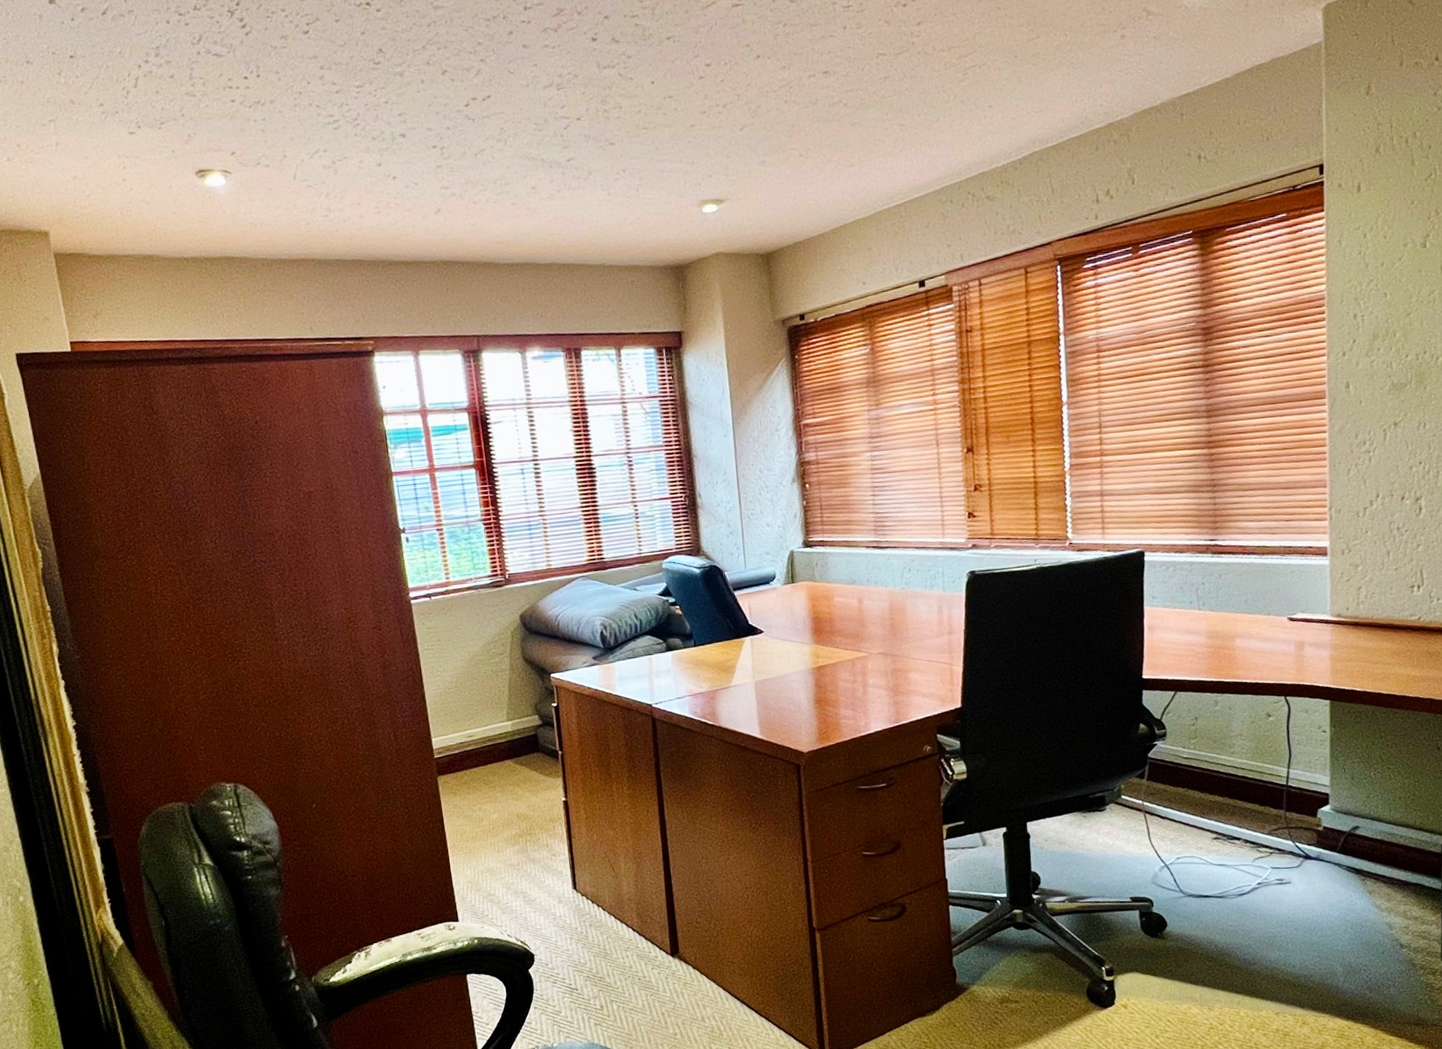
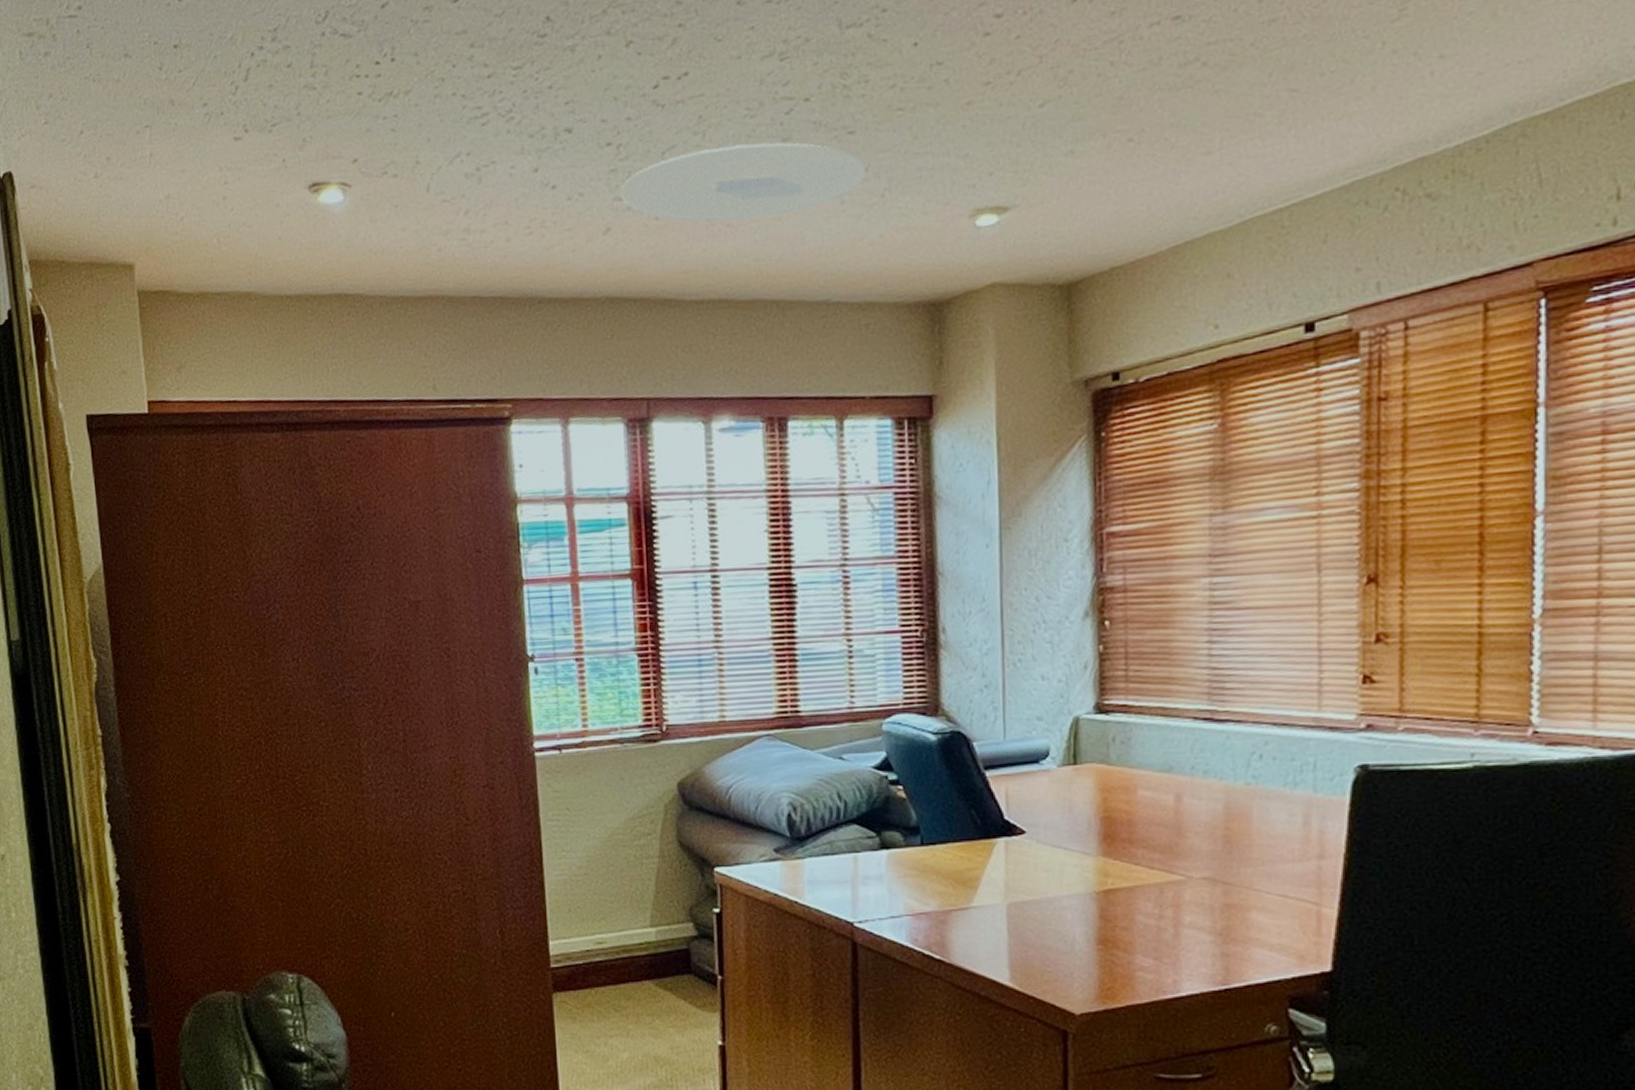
ceiling light: none [445,149,625,206] -> present [620,142,867,222]

